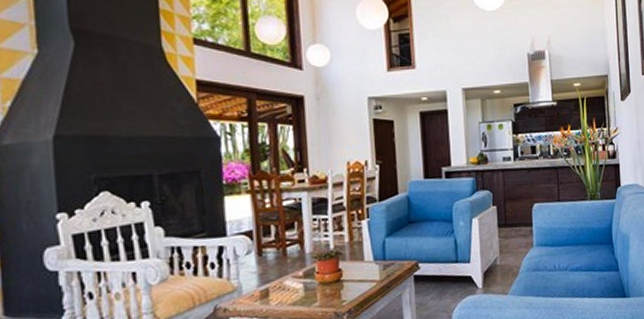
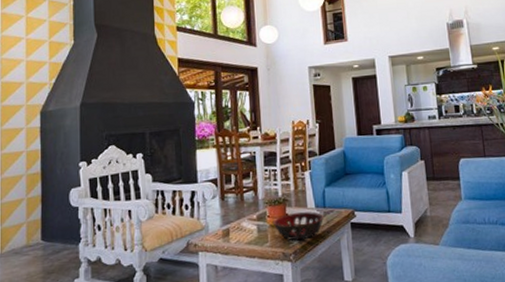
decorative bowl: none [322,265,384,298] -> present [272,212,325,241]

